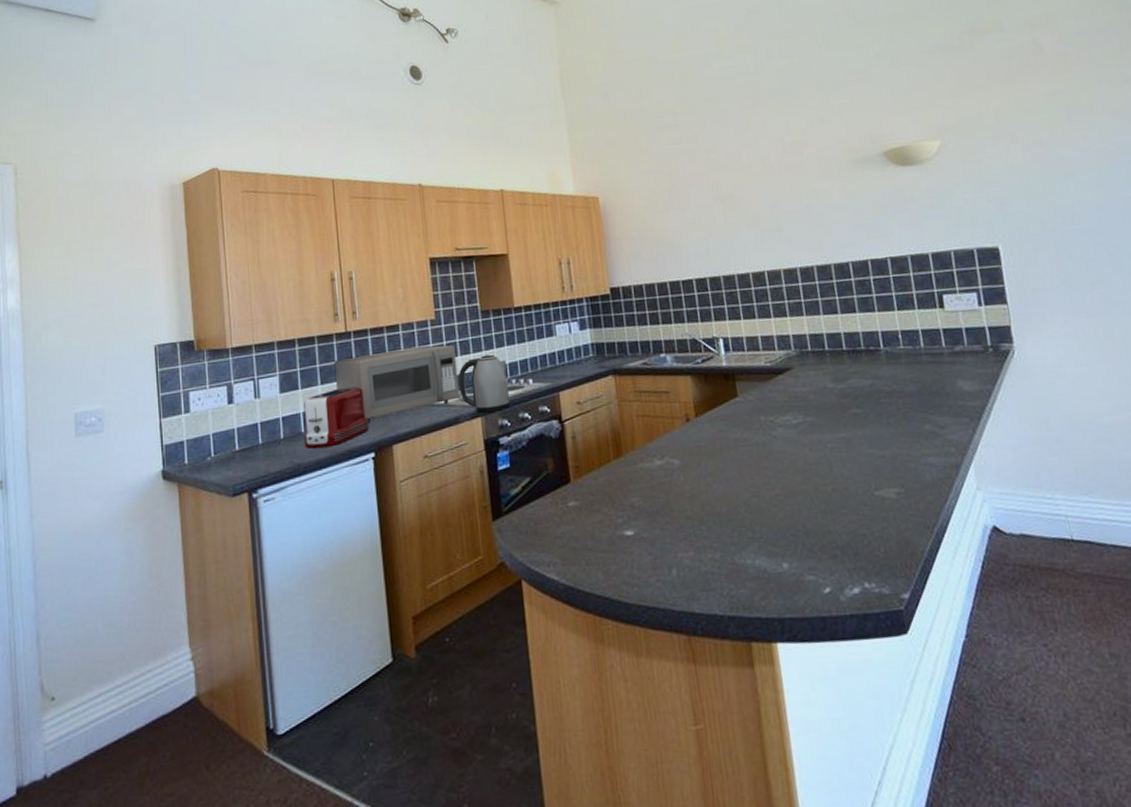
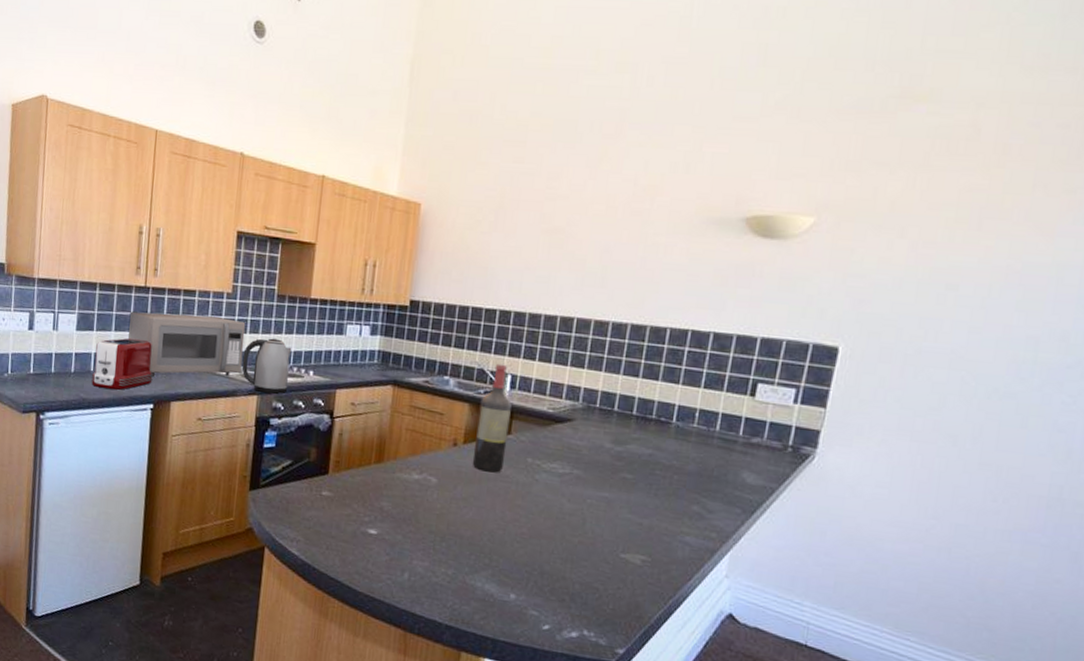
wine bottle: none [700,329,740,441] -> present [472,363,512,473]

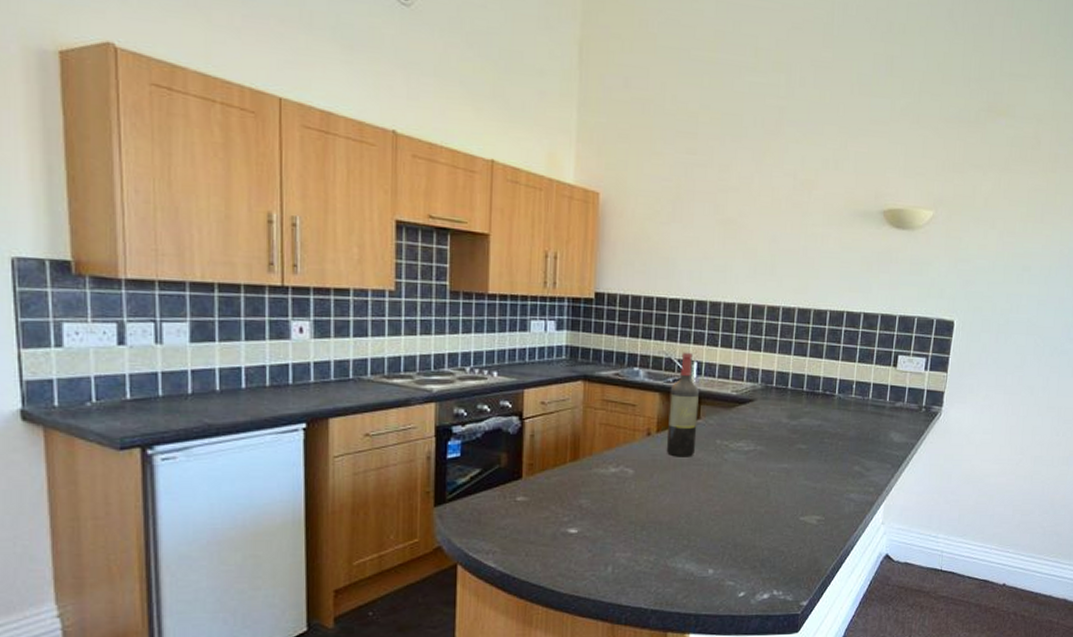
toaster: present [91,338,153,390] -> none [217,347,303,410]
microwave: present [128,311,246,378] -> none [264,316,415,392]
kettle: present [242,338,292,394] -> none [414,339,472,399]

